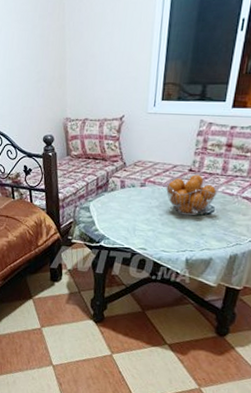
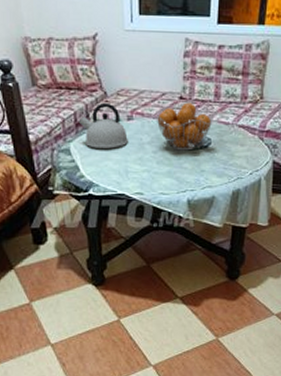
kettle: none [100,171,139,209] -> present [79,102,128,149]

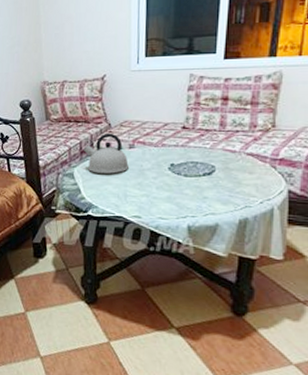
fruit basket: present [156,102,213,151] -> none [157,132,218,178]

